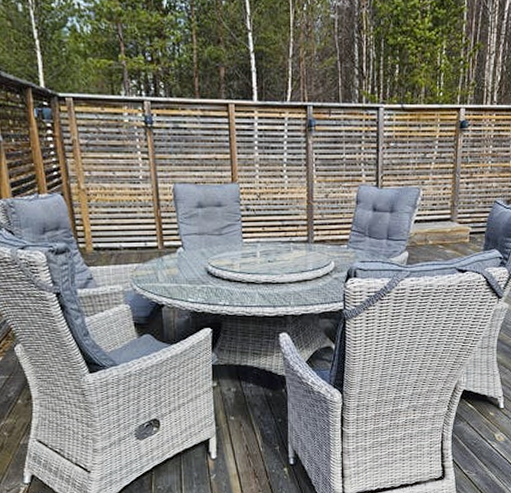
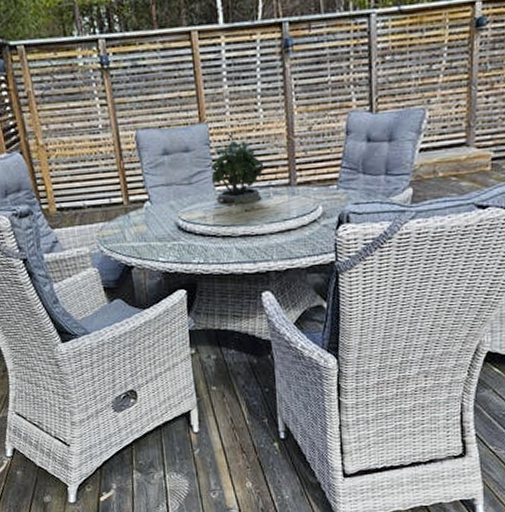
potted plant: none [240,196,287,255] -> present [211,136,265,204]

